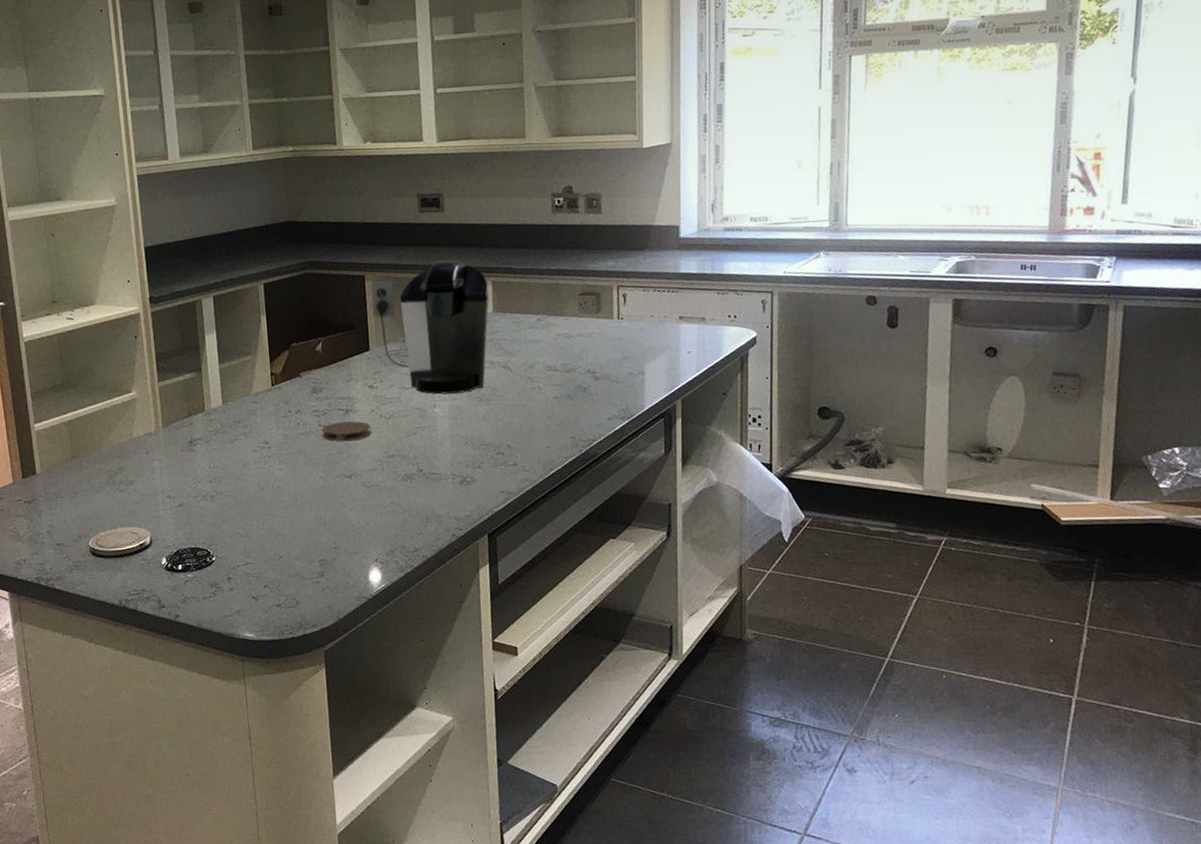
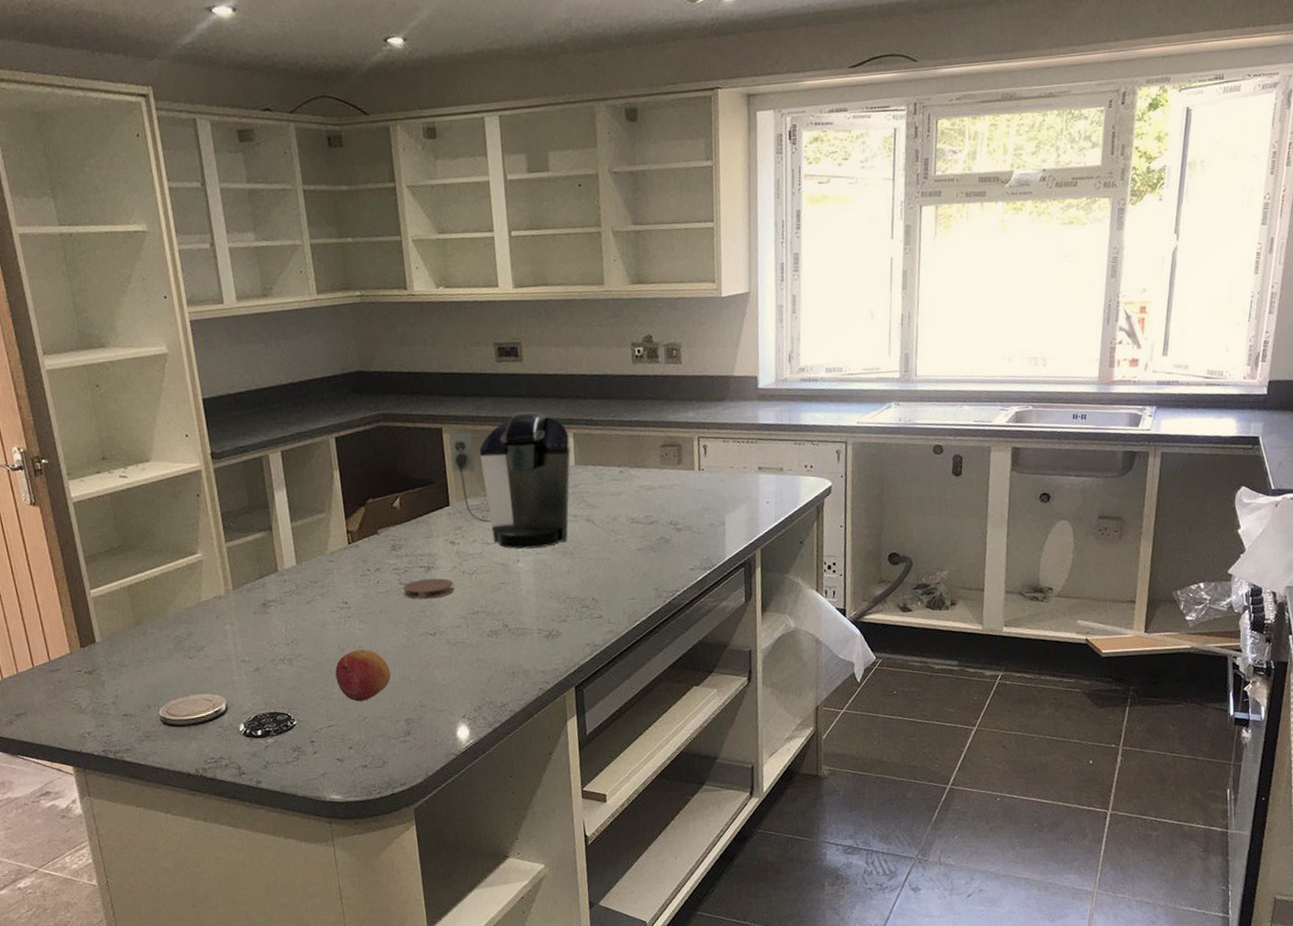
fruit: none [254,489,307,541] -> present [335,649,391,702]

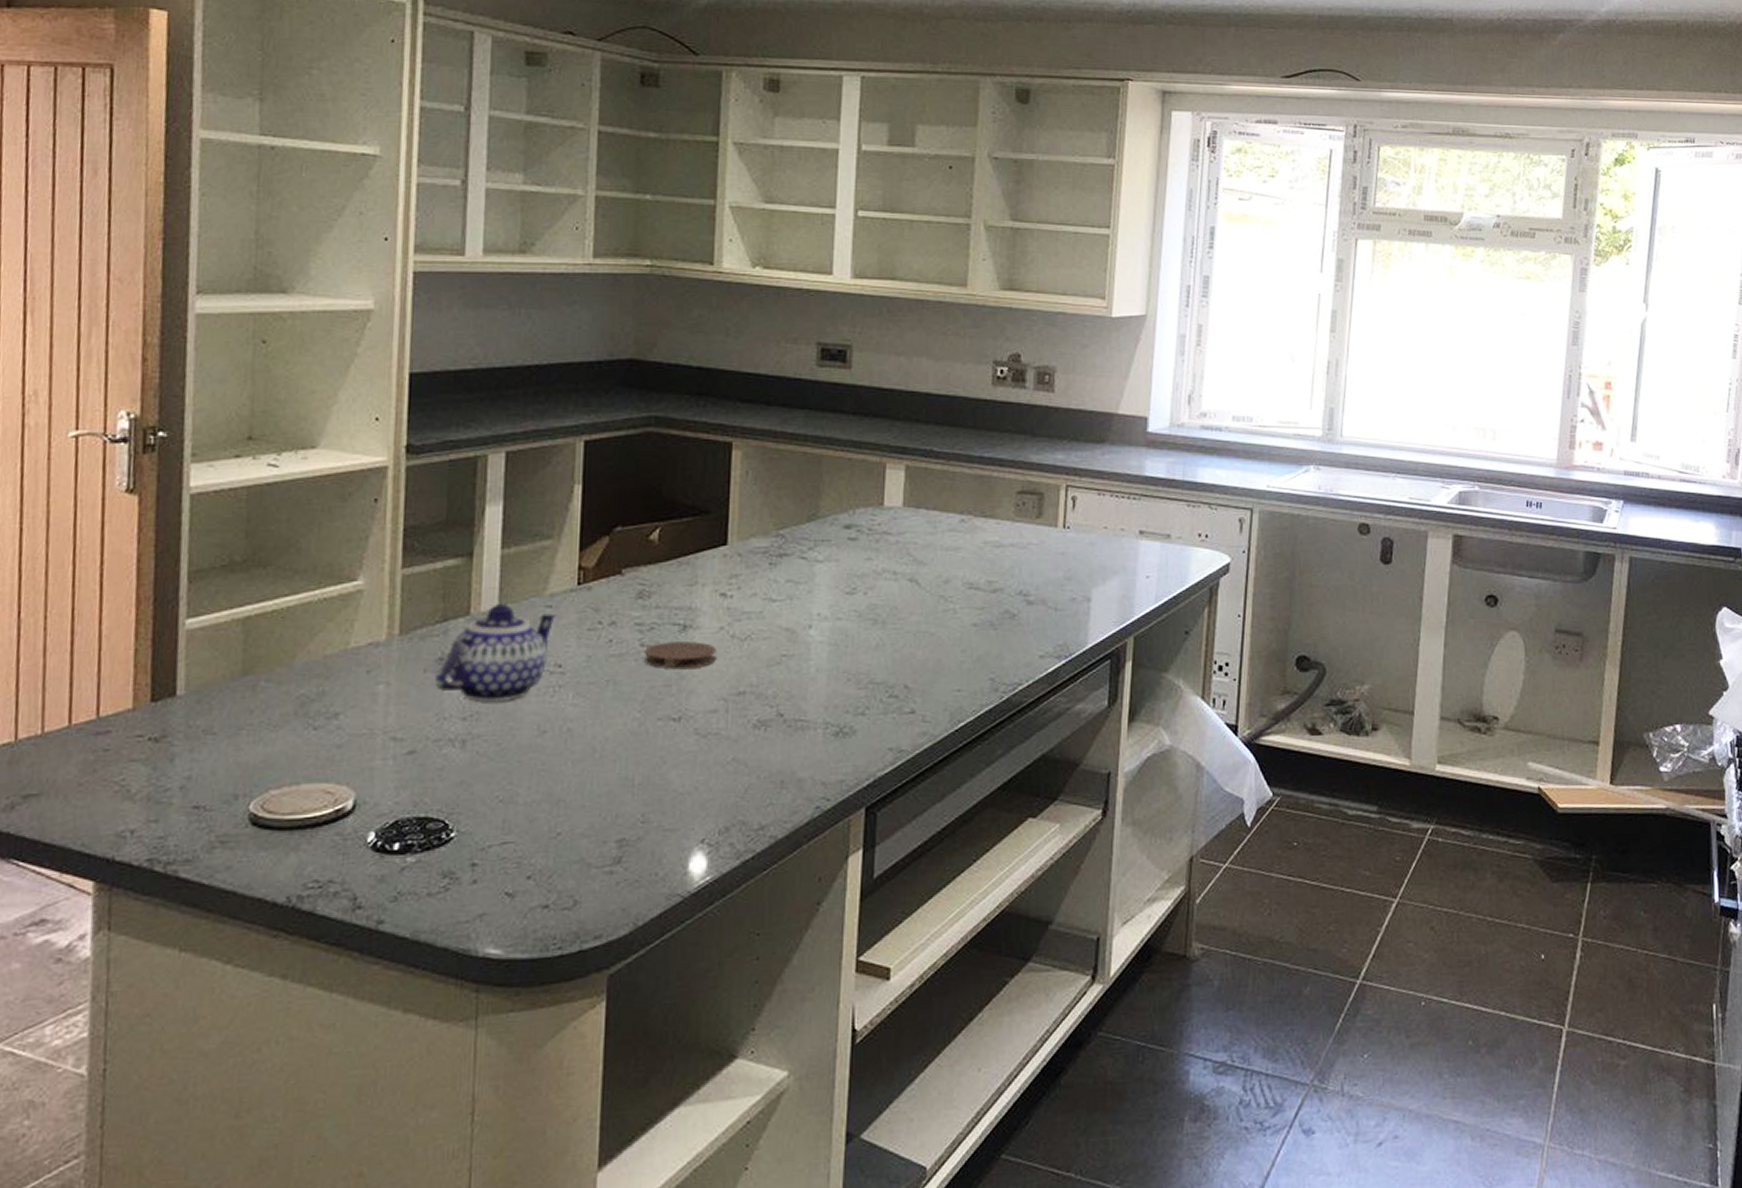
teapot: none [262,562,338,632] -> present [433,604,557,702]
fruit: present [335,649,391,702] -> none [526,734,608,809]
coffee maker: present [448,411,571,549] -> none [736,431,899,611]

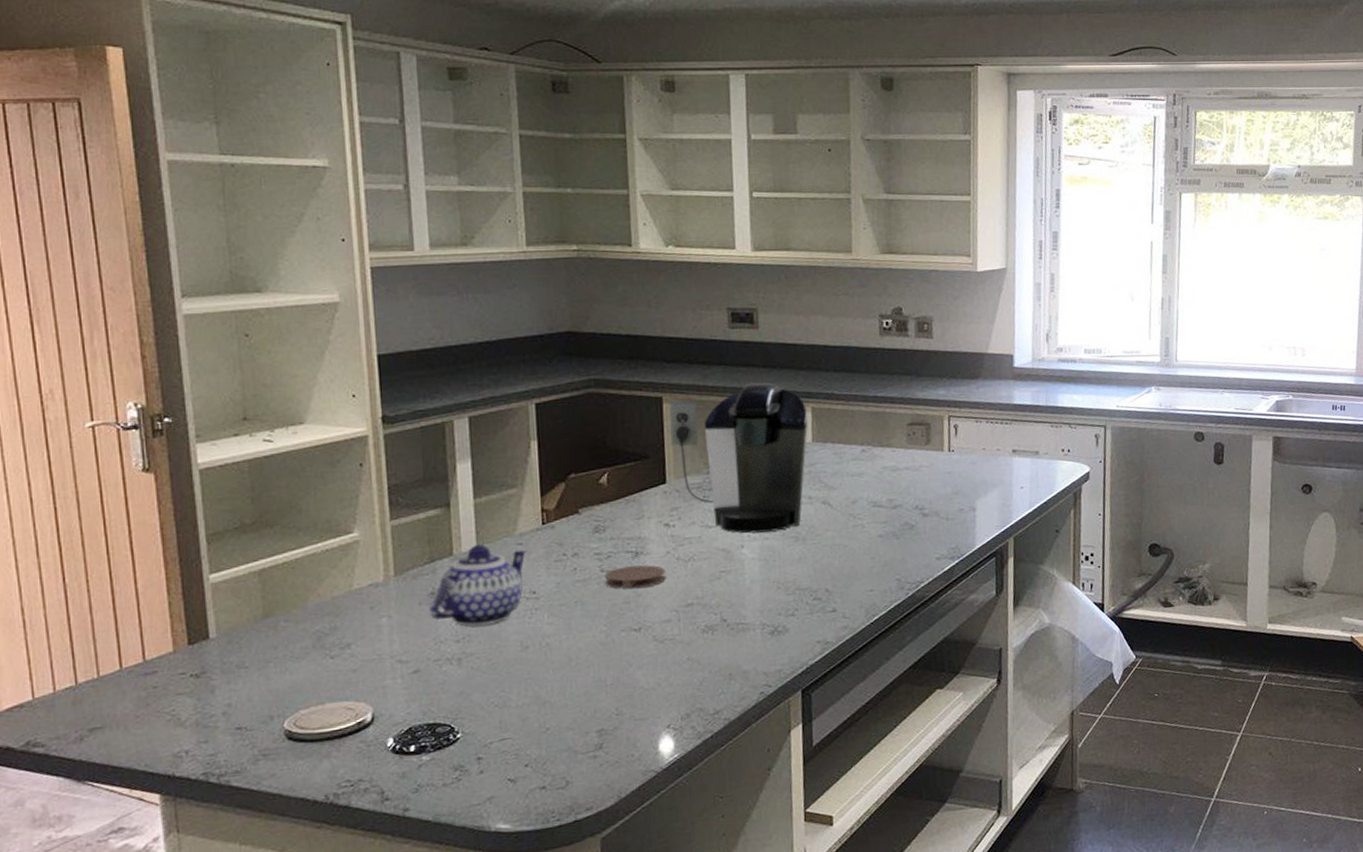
coffee maker: none [736,431,899,611] -> present [669,382,808,534]

